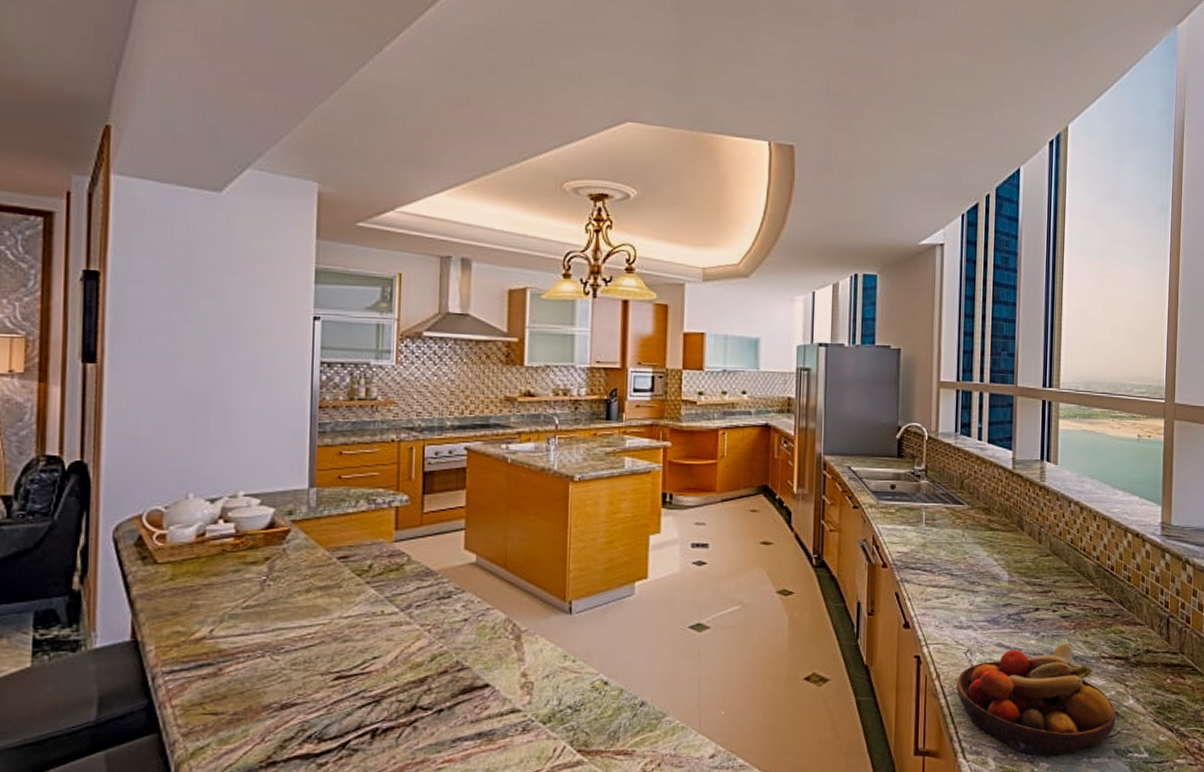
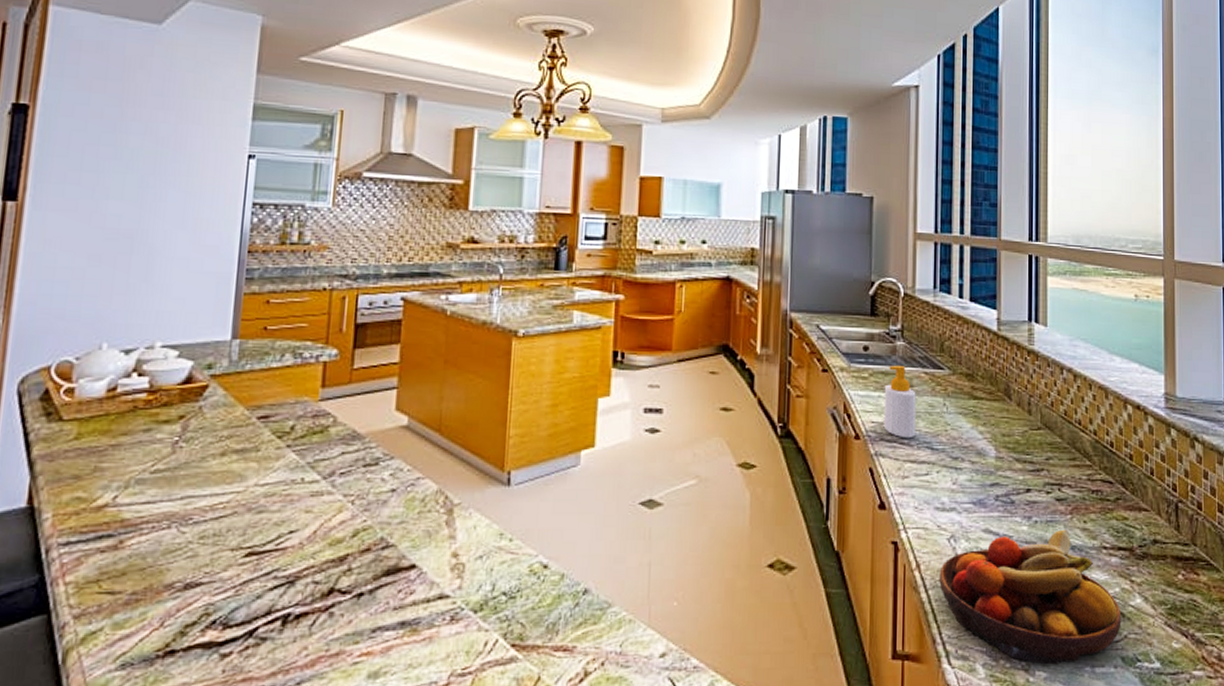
soap bottle: none [908,501,938,566] -> present [883,365,916,439]

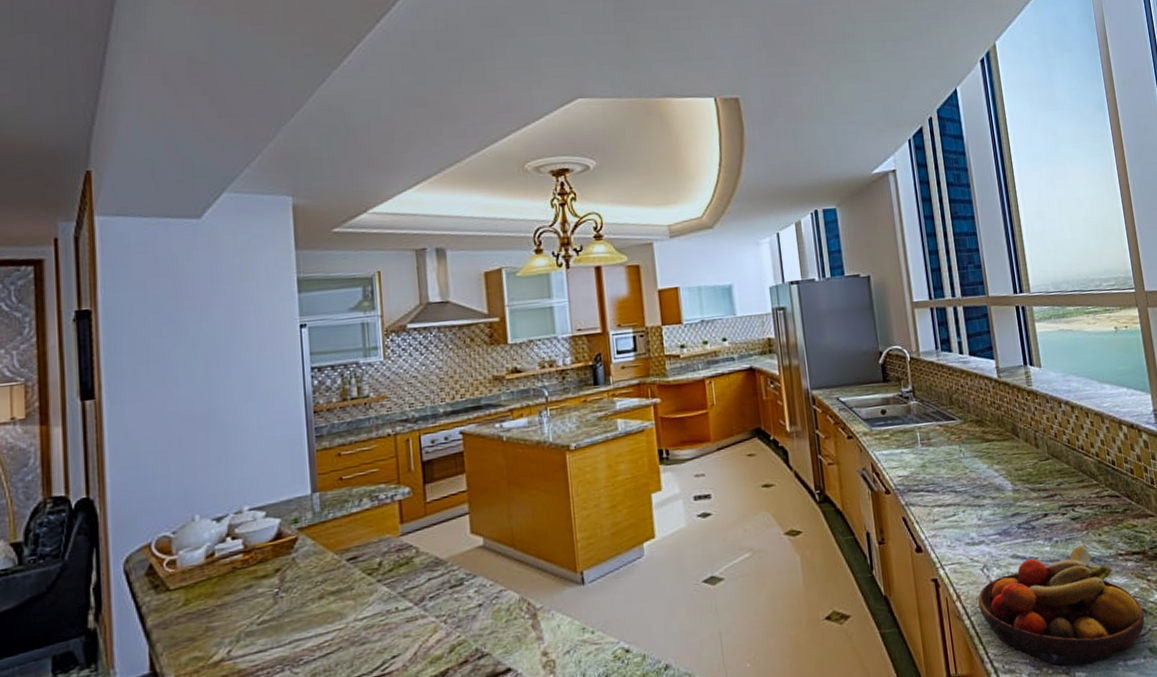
soap bottle: present [883,365,916,439] -> none [905,422,939,487]

